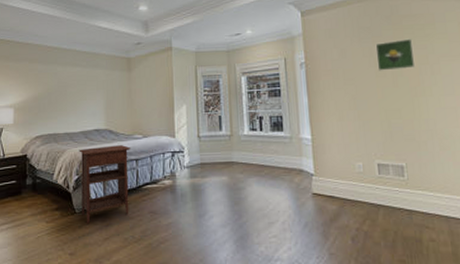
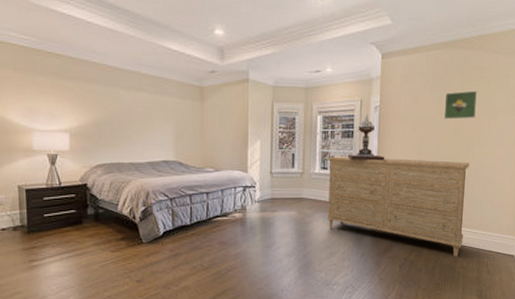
nightstand: present [79,145,131,224] -> none [145,178,202,254]
dresser: none [256,115,426,228] -> present [327,155,470,258]
decorative urn: none [277,71,318,120] -> present [347,114,385,161]

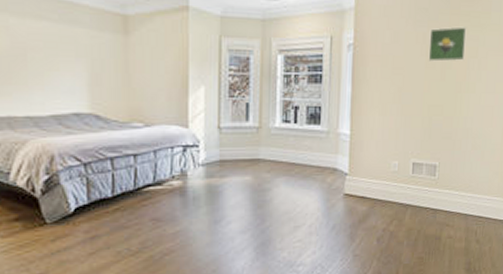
dresser: present [327,155,470,258] -> none [290,105,457,226]
decorative urn: present [347,114,385,161] -> none [315,53,360,111]

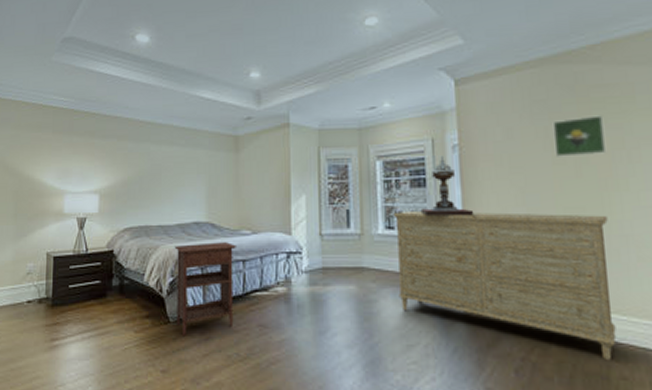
nightstand: none [49,136,128,237] -> present [174,242,238,337]
dresser: none [290,105,457,226] -> present [393,210,617,361]
decorative urn: none [315,53,360,111] -> present [420,155,474,217]

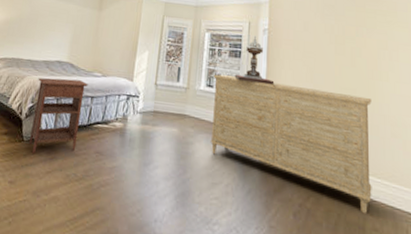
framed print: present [552,115,607,157] -> none [337,21,375,52]

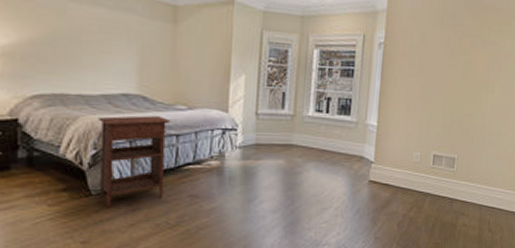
dresser: present [210,74,372,215] -> none [319,97,477,214]
decorative urn: present [234,35,275,85] -> none [346,51,388,105]

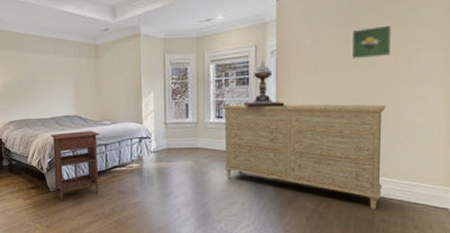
dresser: none [319,97,477,214] -> present [222,103,386,210]
decorative urn: none [346,51,388,105] -> present [243,59,285,108]
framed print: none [452,32,489,64] -> present [351,25,392,59]

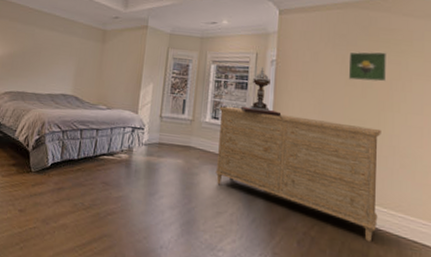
nightstand: present [50,131,100,202] -> none [37,111,94,185]

